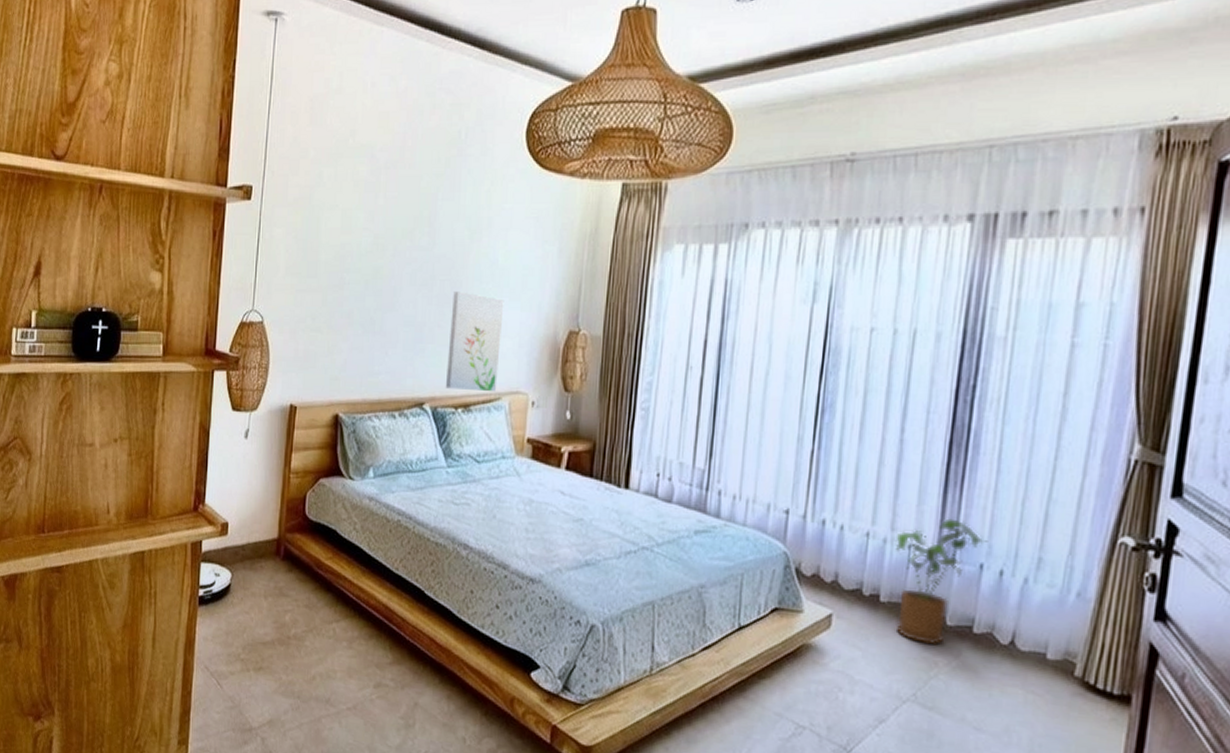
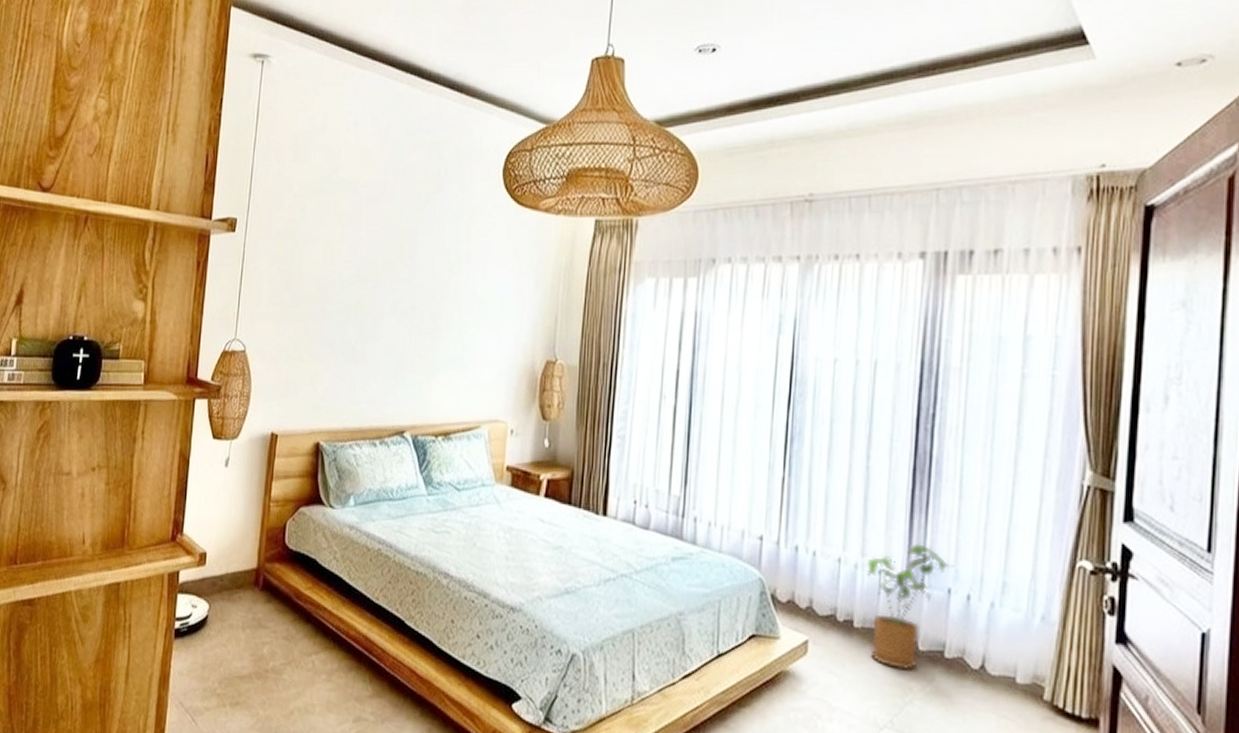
wall art: present [445,291,504,392] -> none [425,322,483,421]

